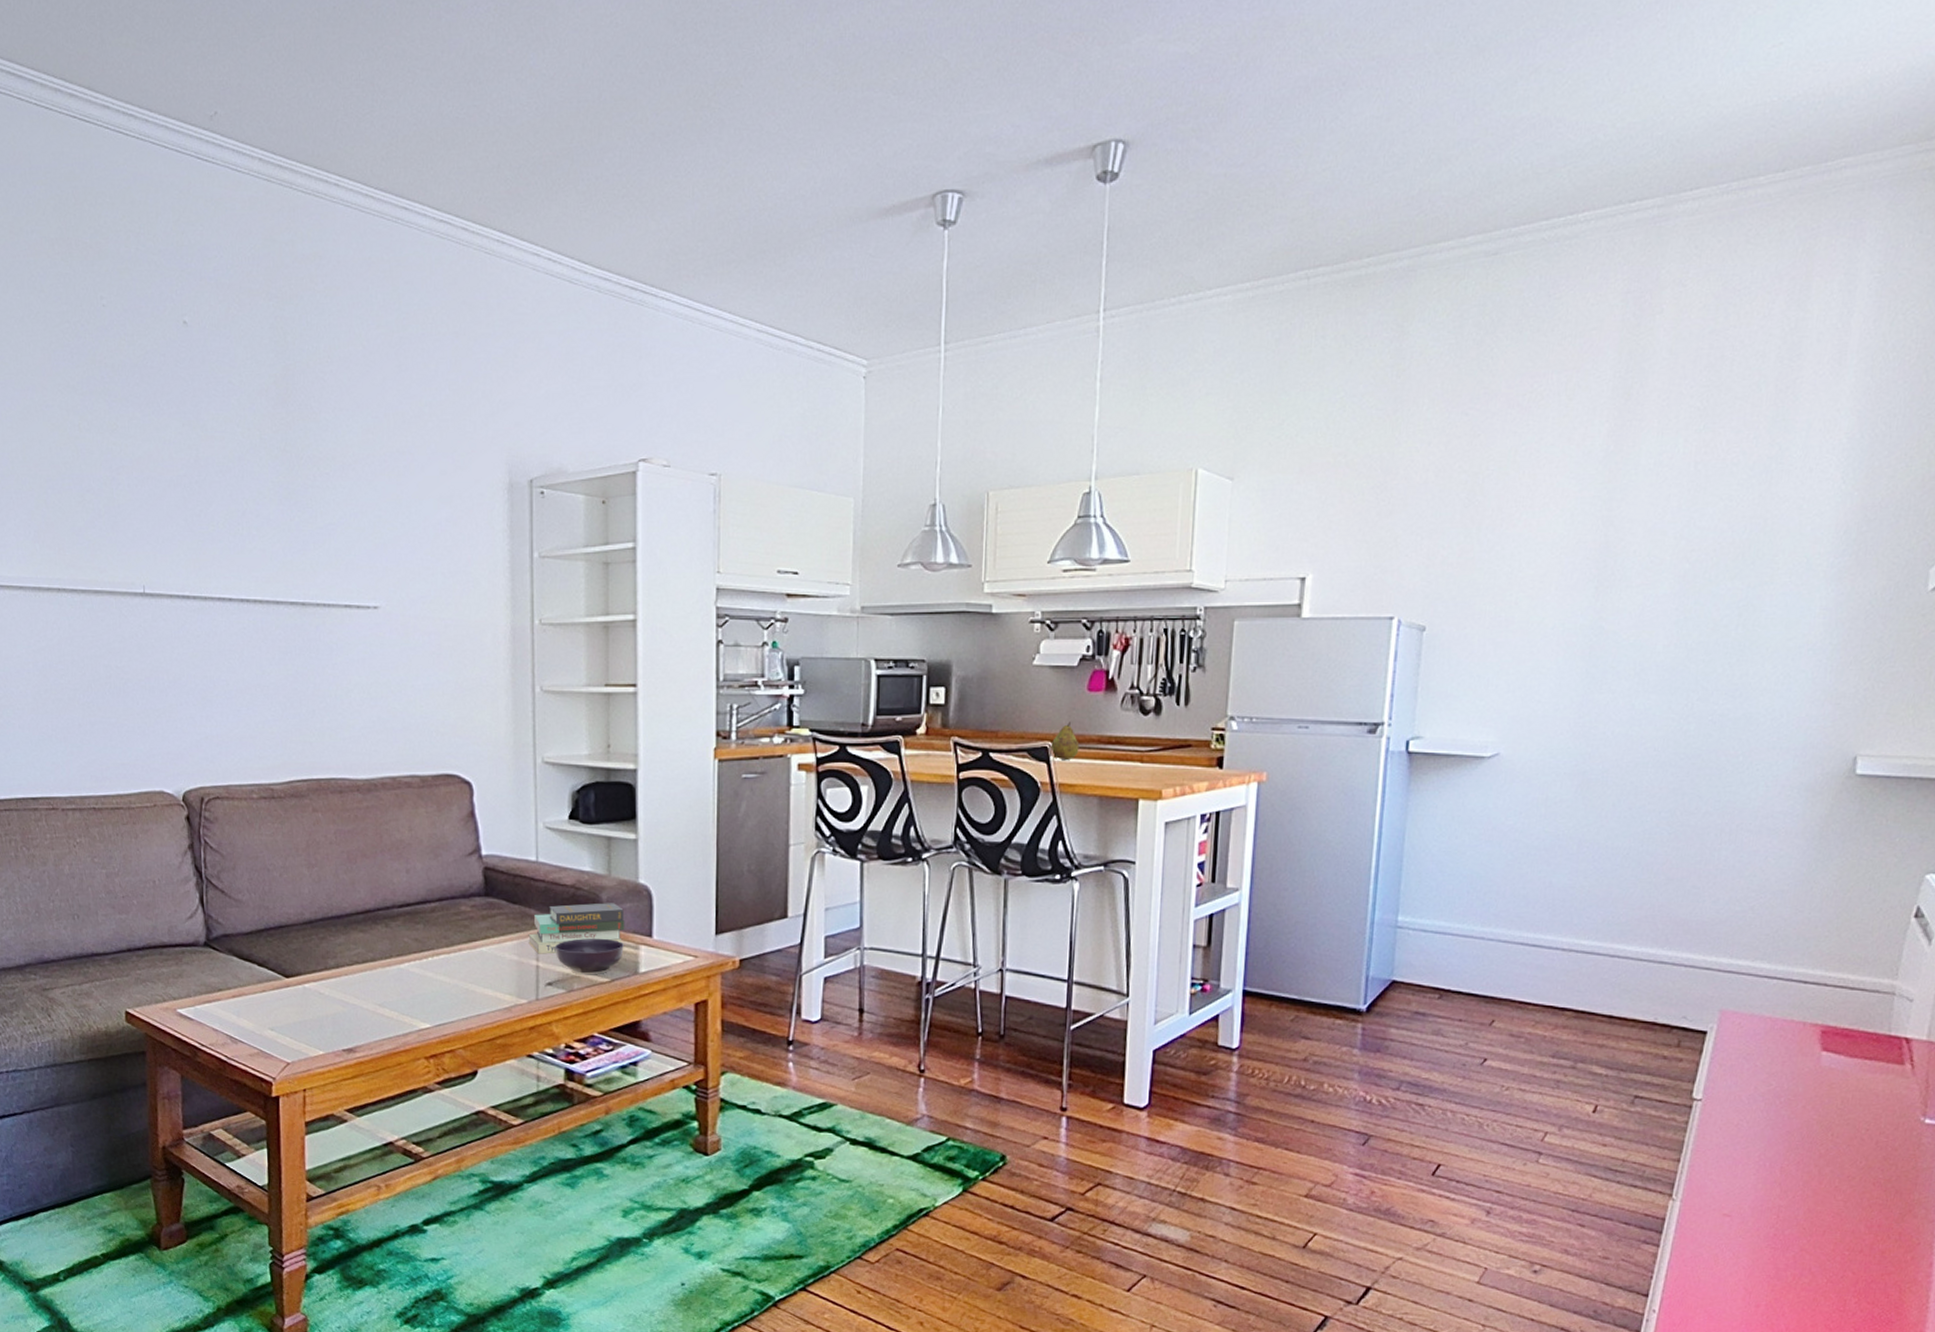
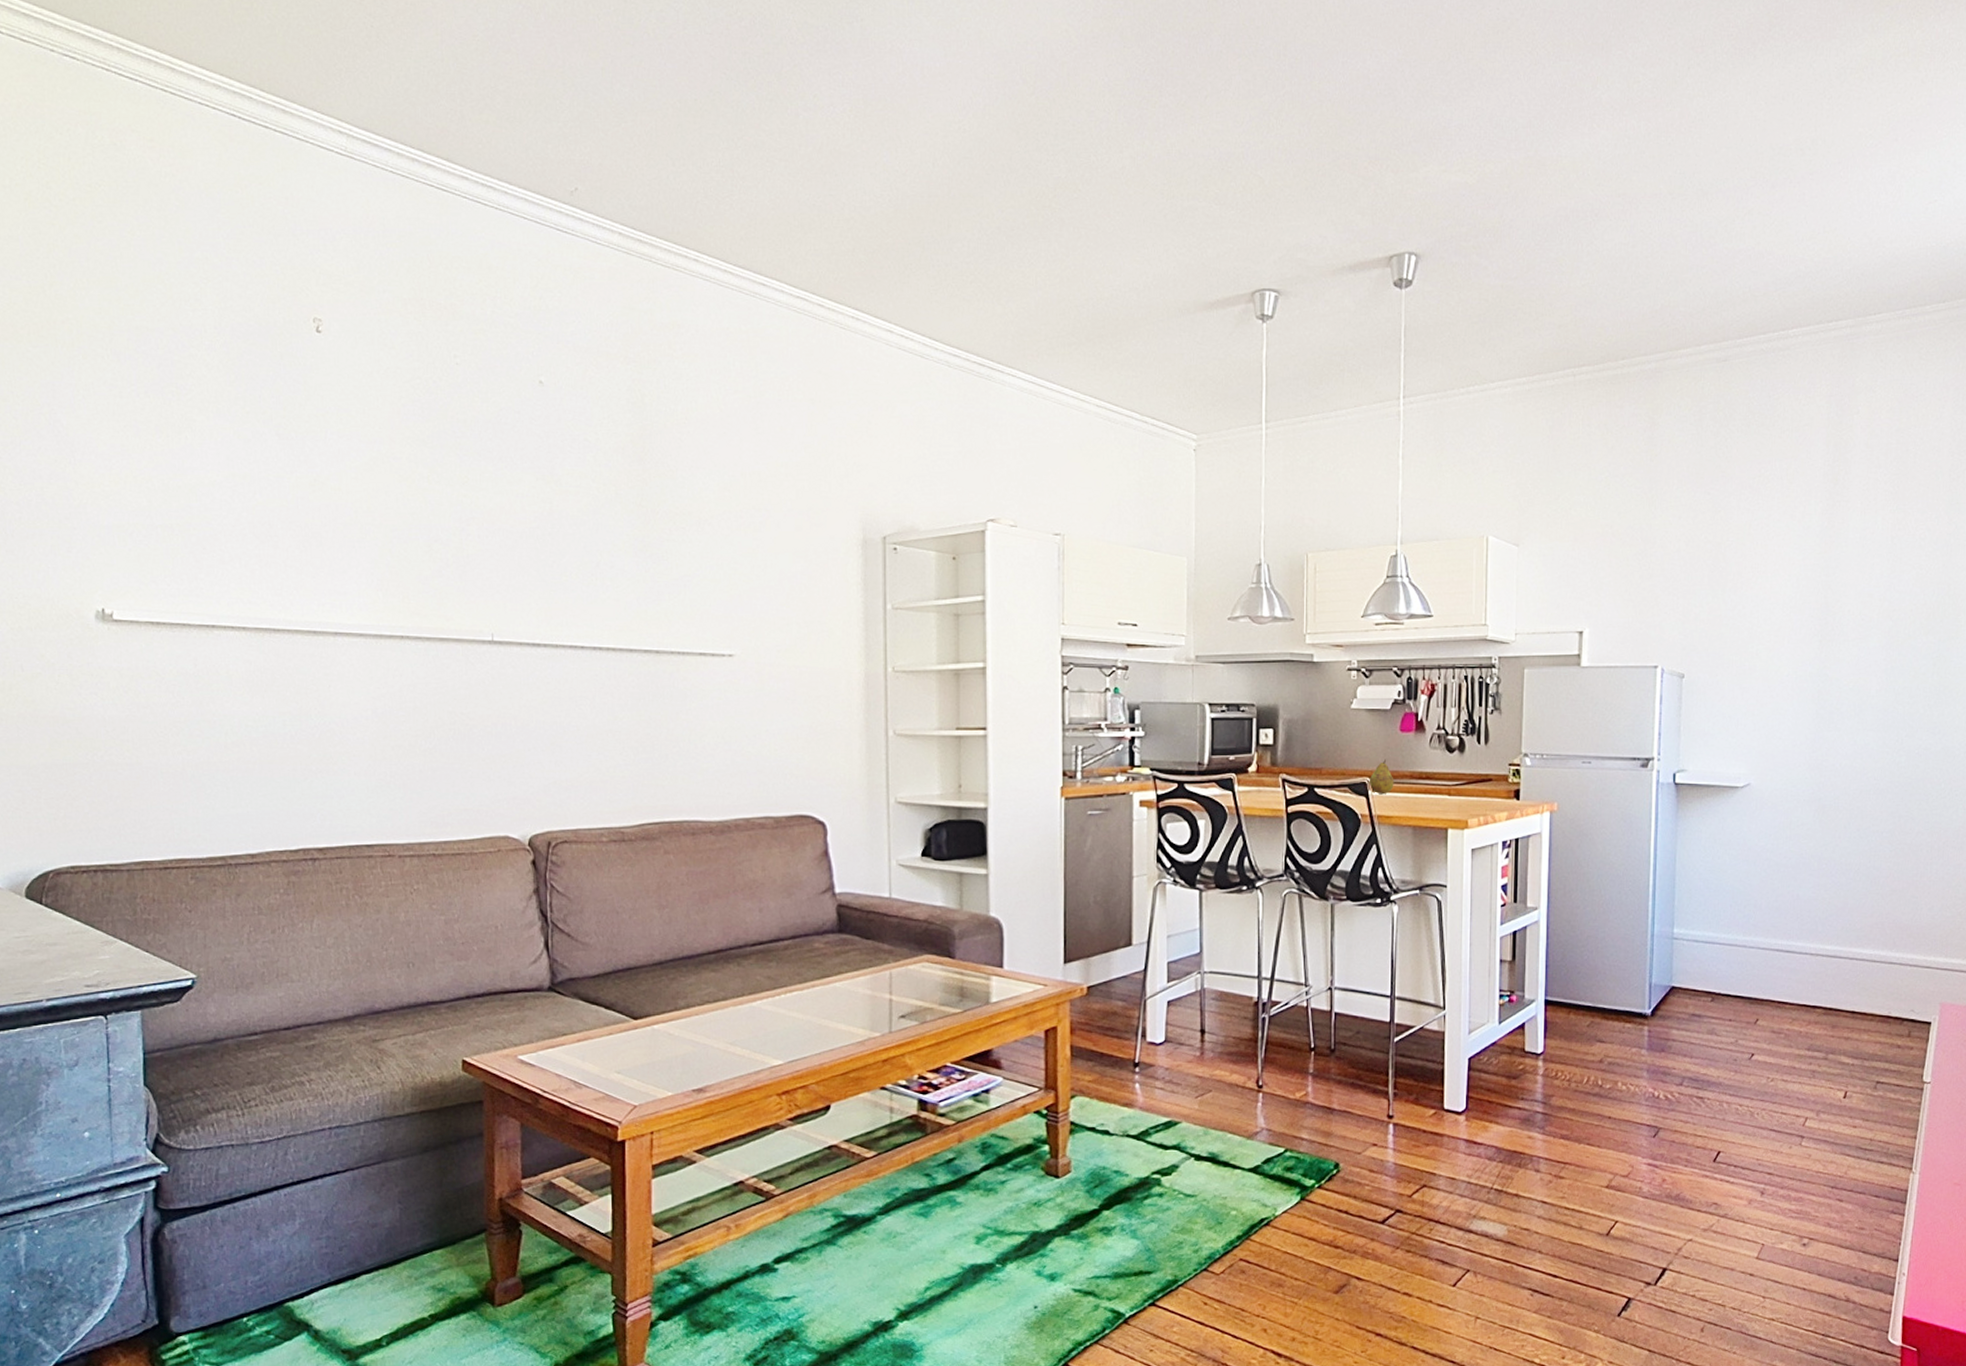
books: present [528,903,625,954] -> none [881,936,977,988]
bowl: present [554,938,624,975] -> none [907,970,976,1007]

